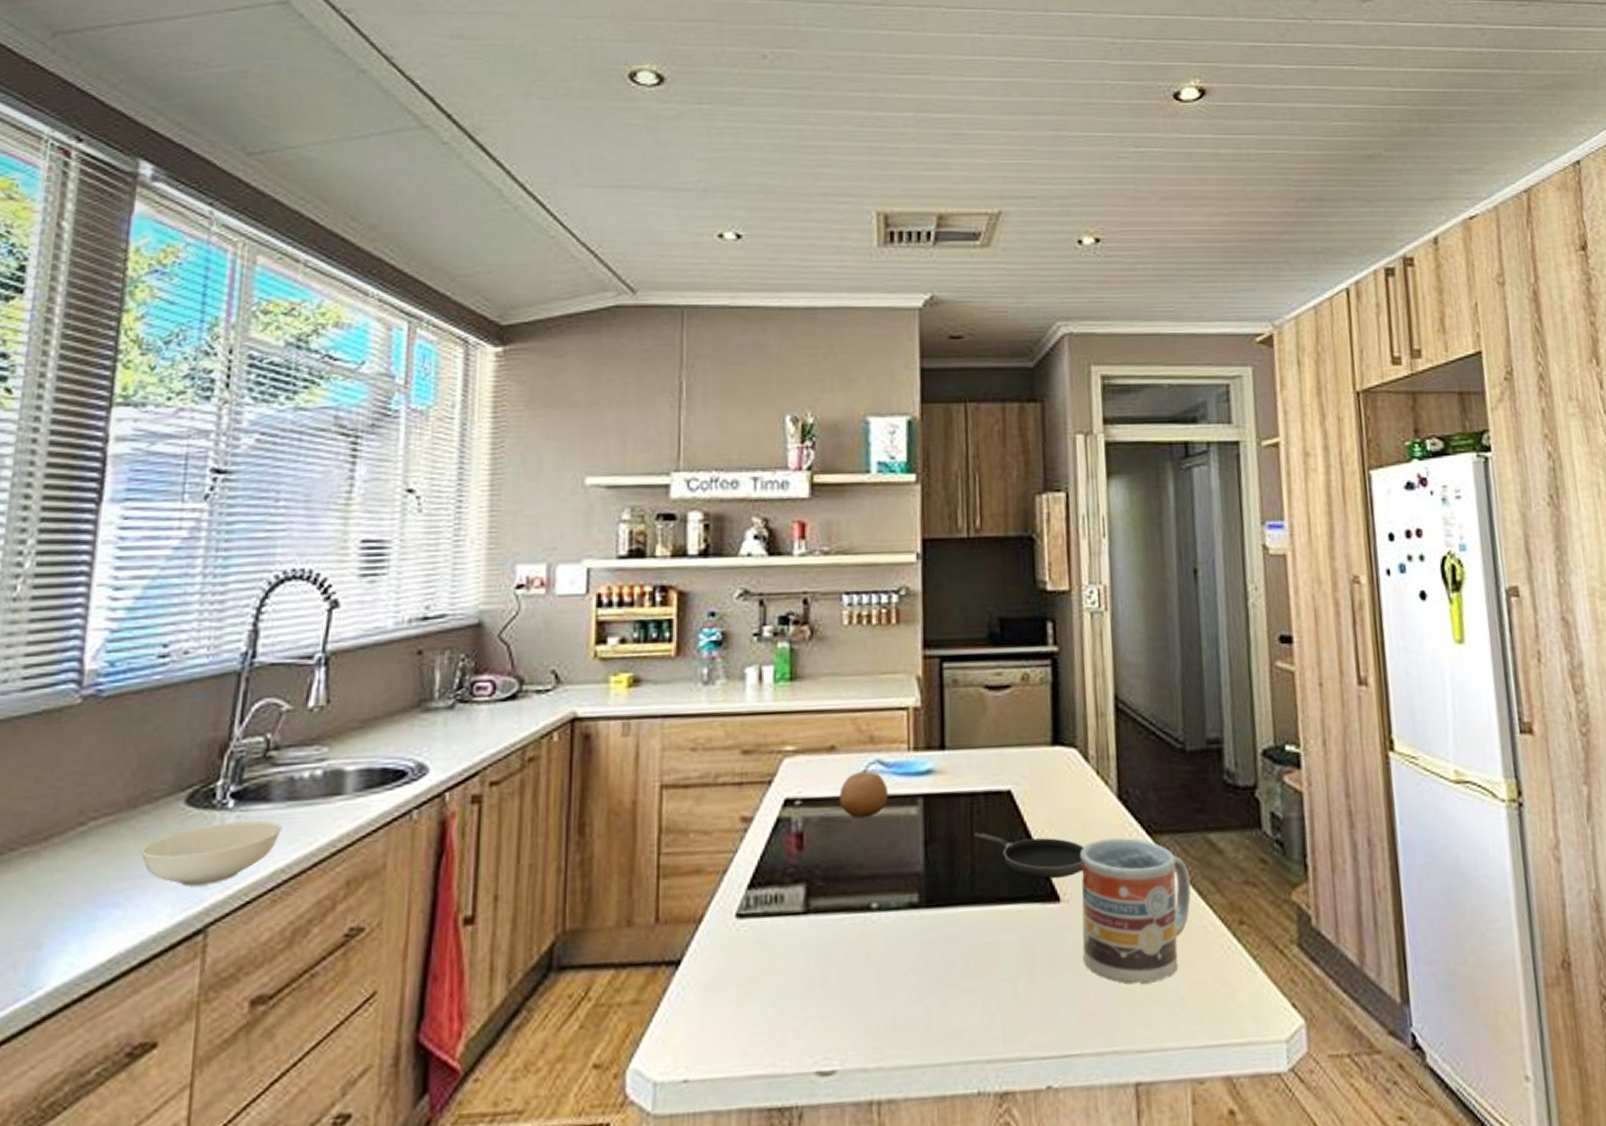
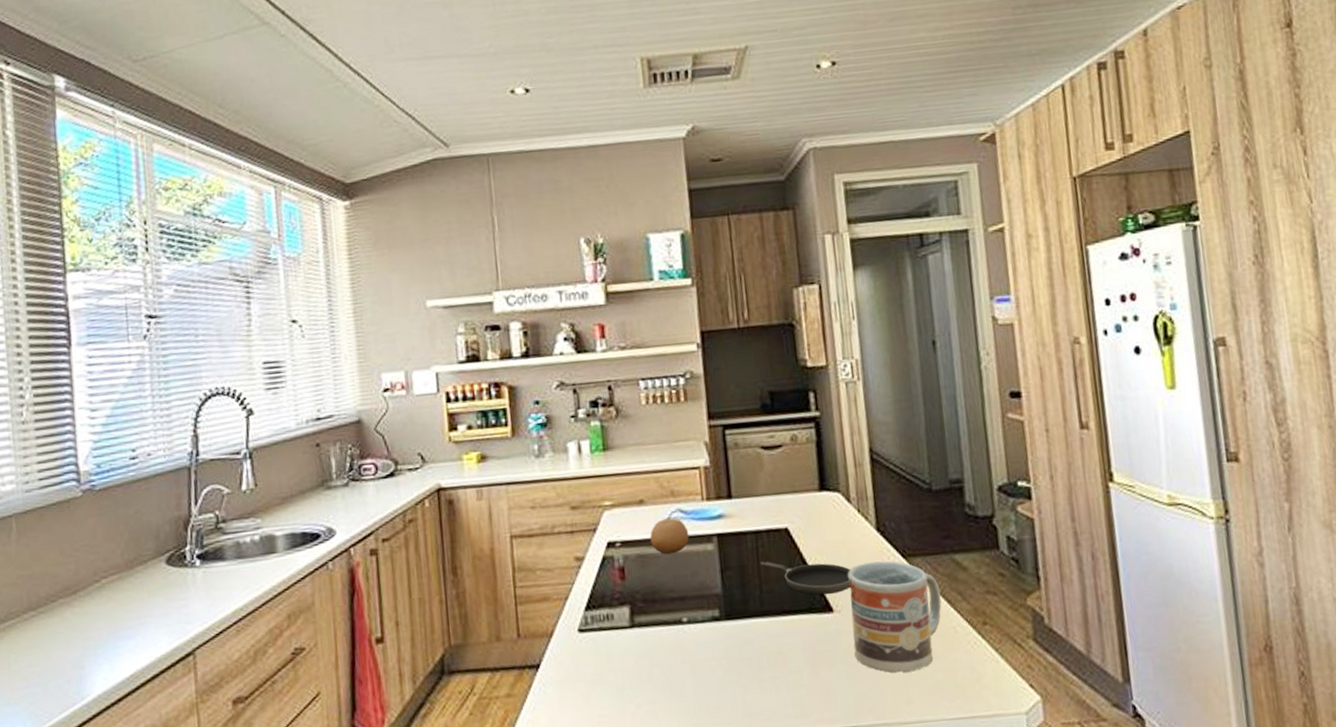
bowl: present [140,821,282,886] -> none [140,574,237,623]

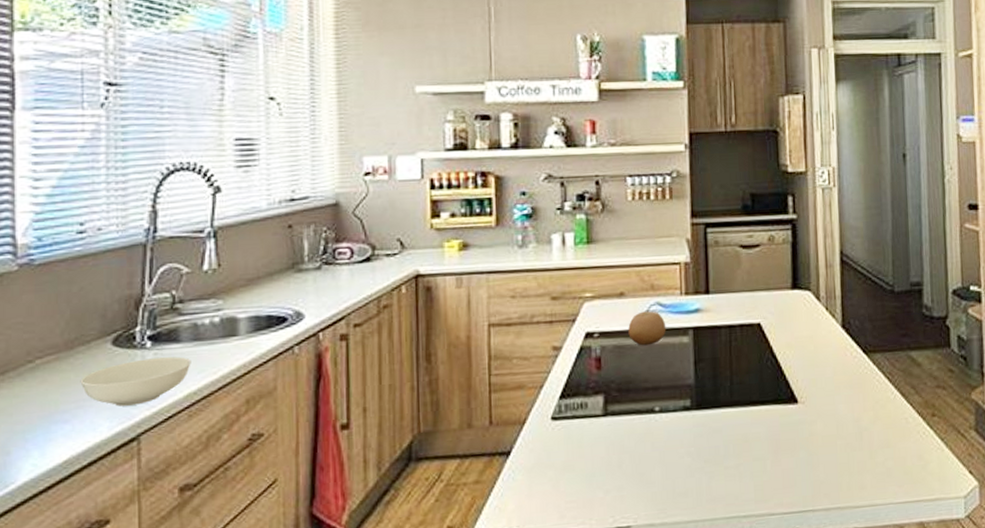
bowl: none [140,574,237,623] -> present [80,356,191,406]
frying pan: present [760,561,851,595] -> none [732,354,816,387]
cup: present [847,561,942,673] -> none [812,356,896,461]

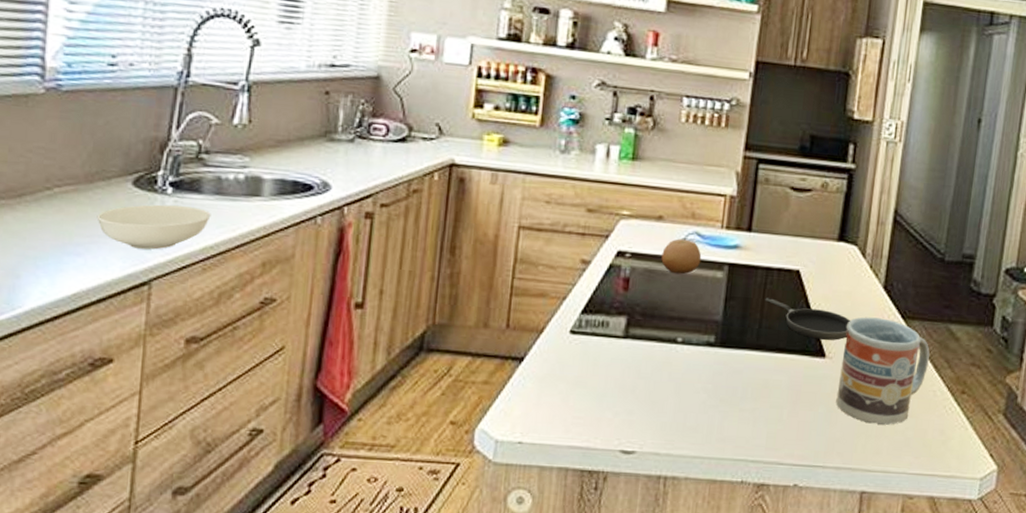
frying pan: none [732,354,816,387] -> present [765,298,850,340]
cup: none [812,356,896,461] -> present [836,317,930,425]

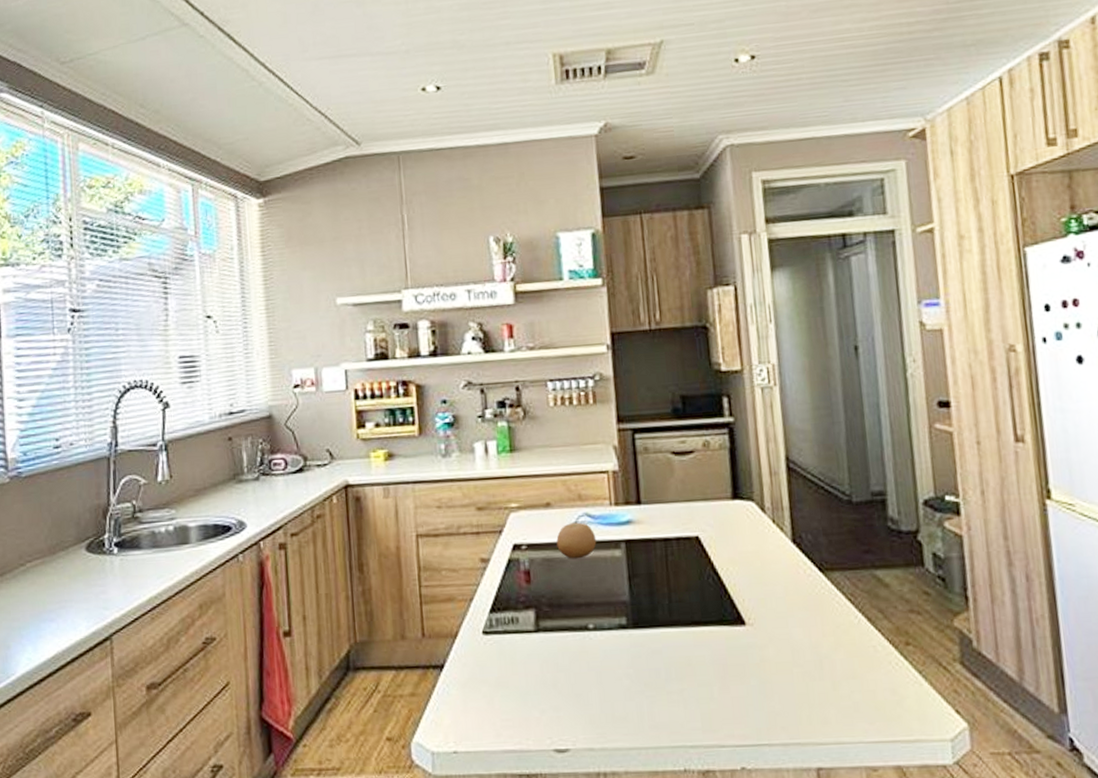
bowl: present [97,204,211,250] -> none [62,562,152,608]
frying pan: present [765,298,850,340] -> none [669,570,764,607]
cup: present [836,317,930,425] -> none [760,574,861,691]

